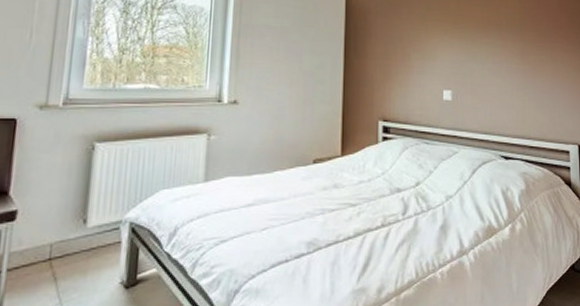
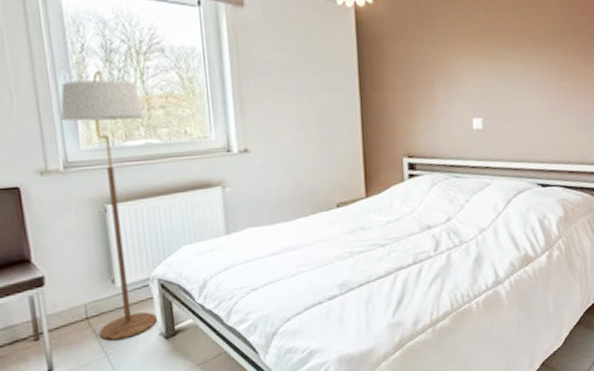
floor lamp: none [58,19,149,286] -> present [60,70,158,340]

